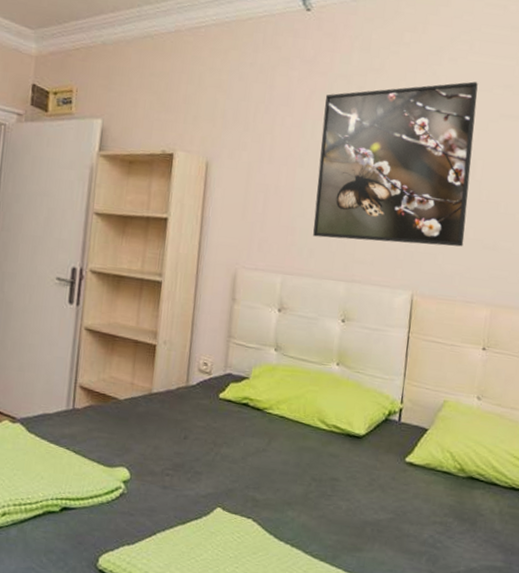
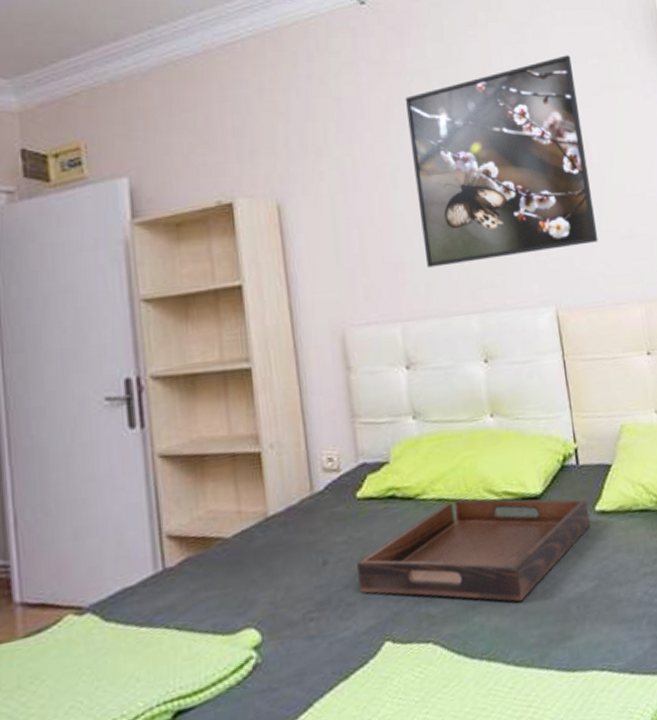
serving tray: none [206,420,401,511] -> present [357,499,590,602]

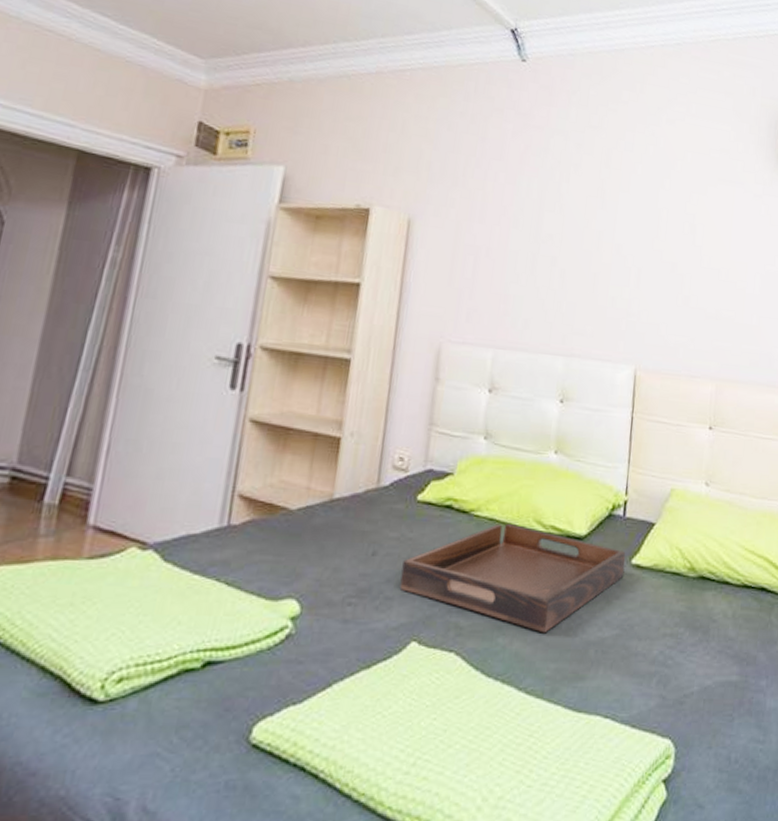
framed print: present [405,55,598,268] -> none [528,144,696,316]

